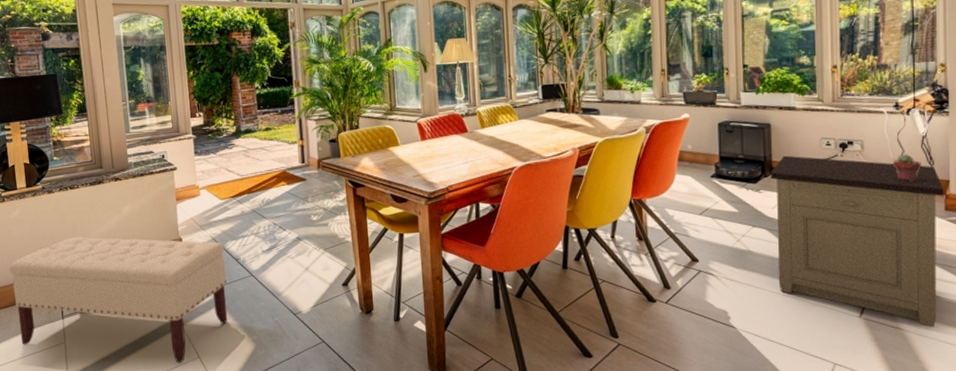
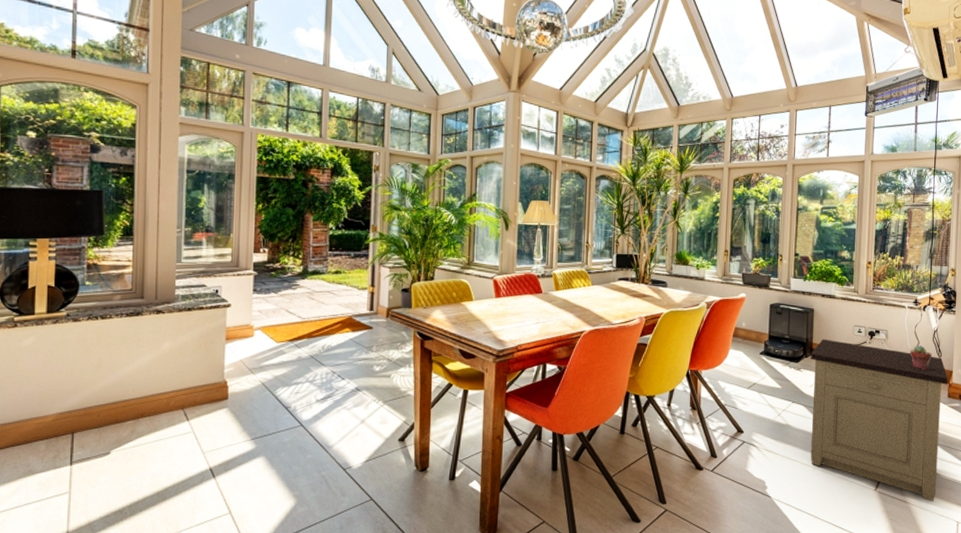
bench: present [9,237,228,363] -> none [10,373,274,519]

